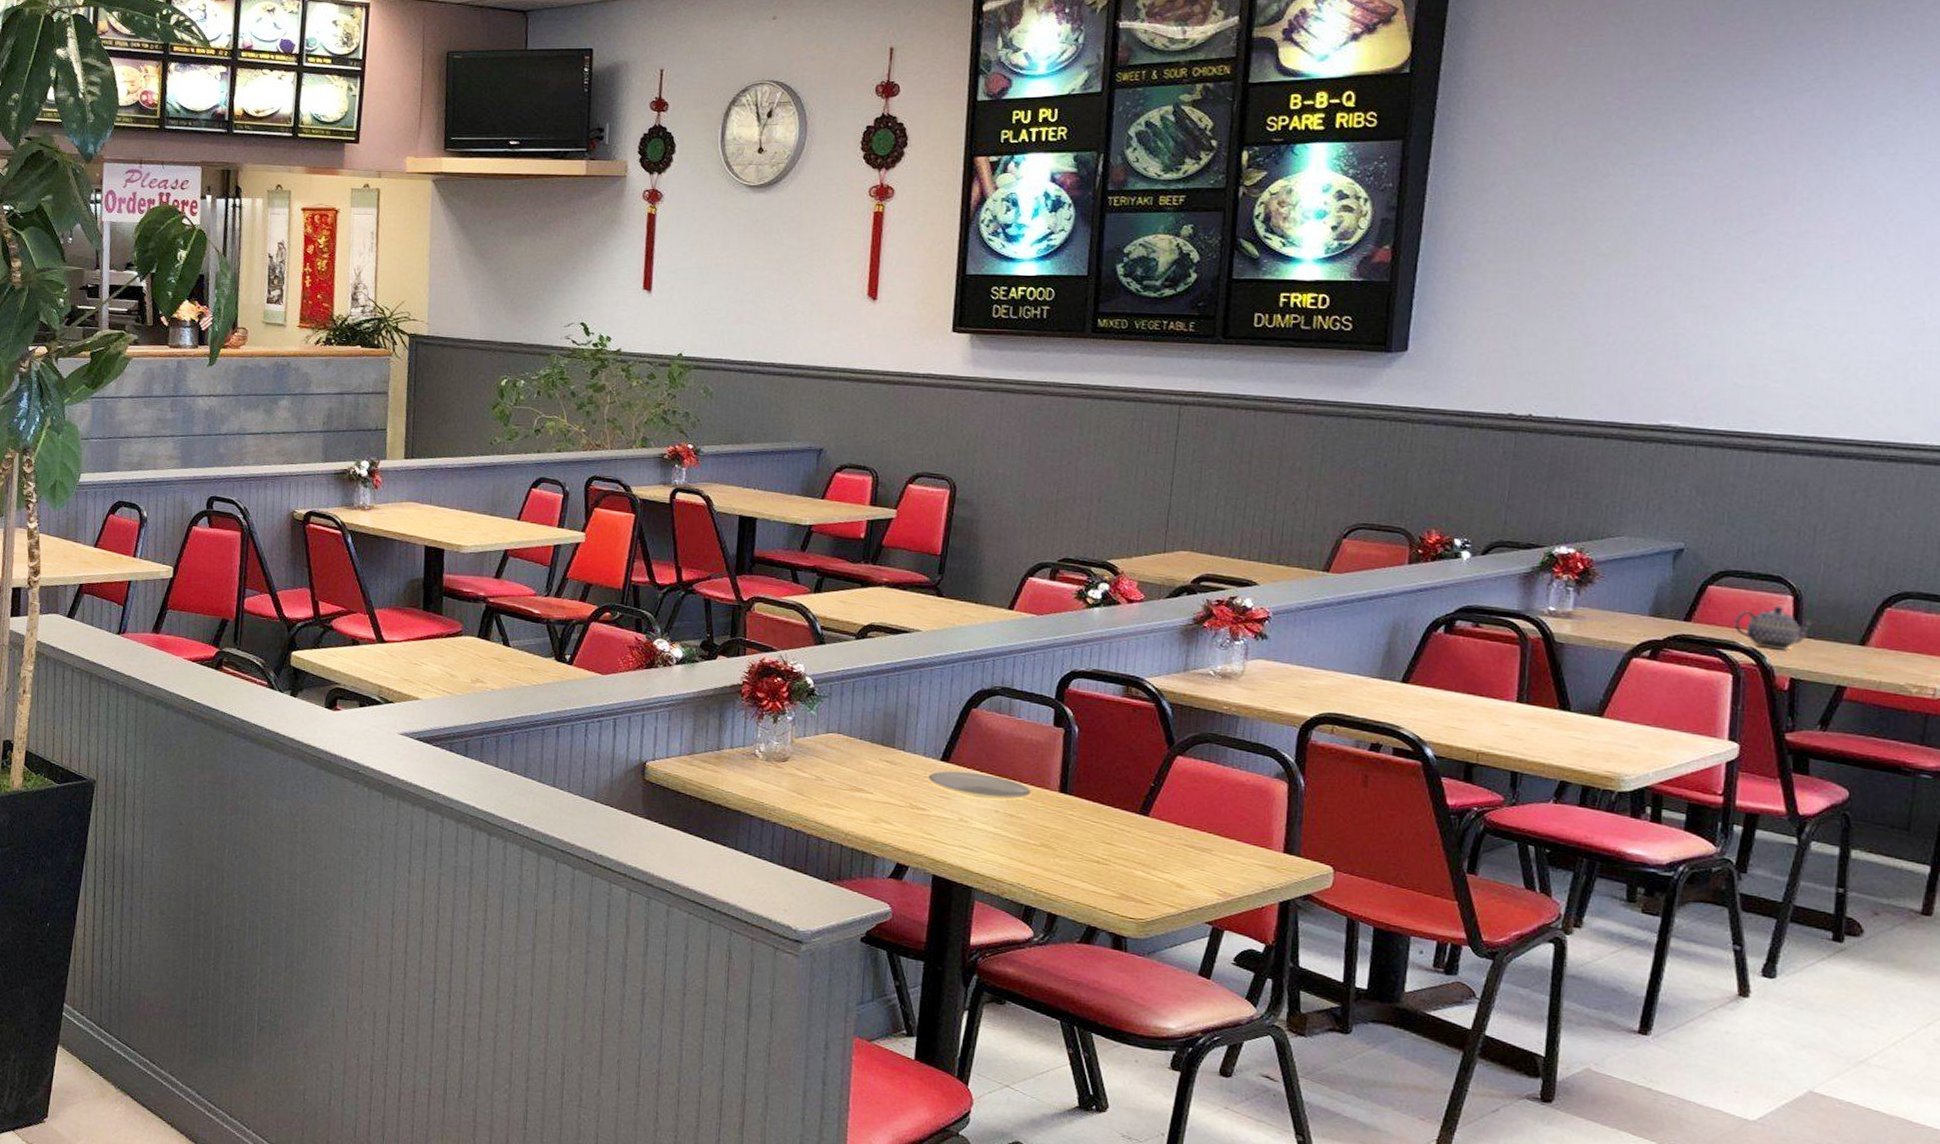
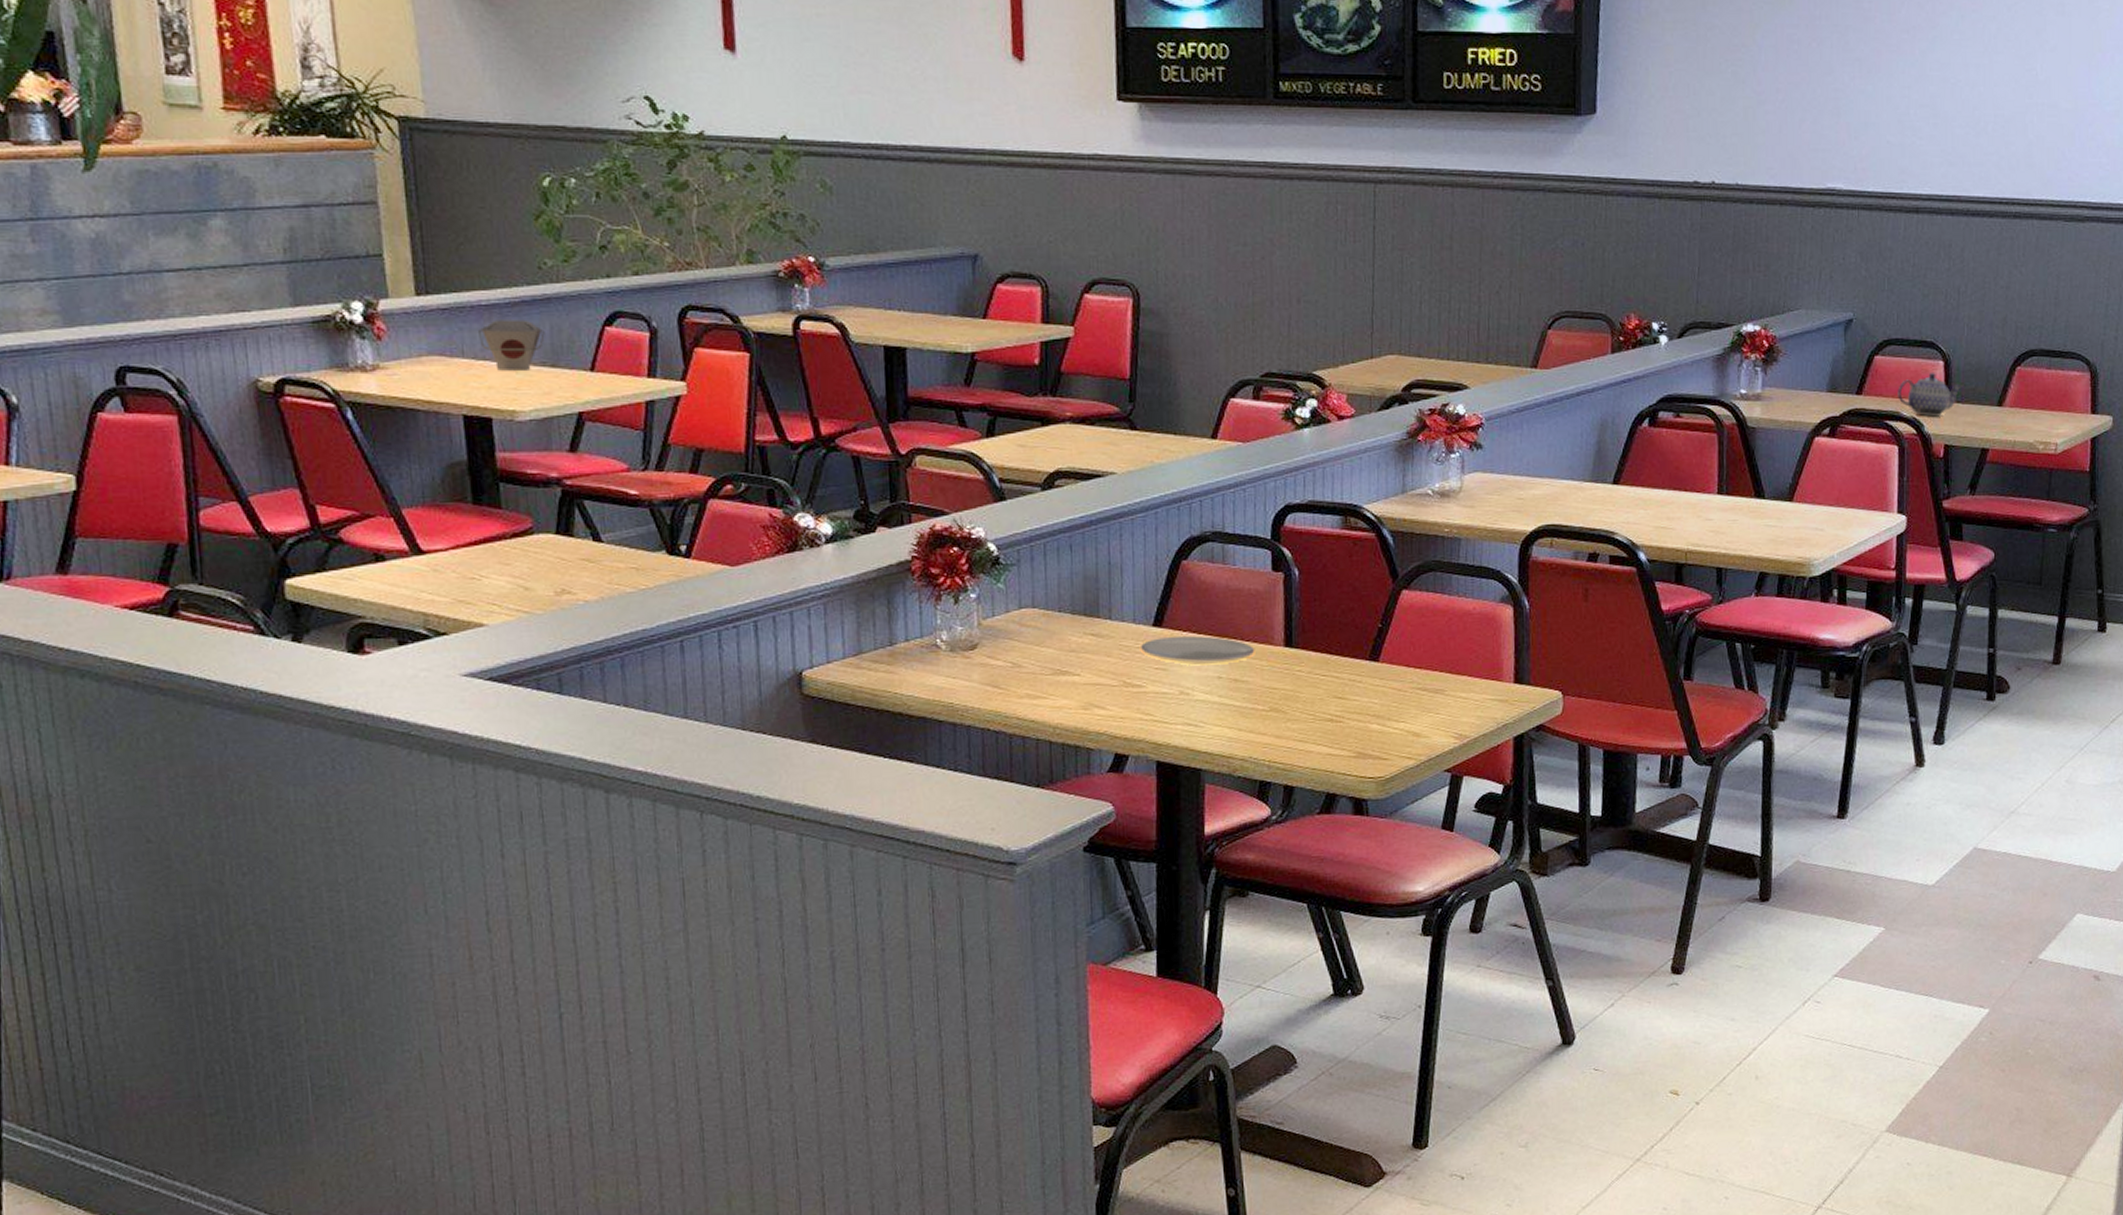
takeout container: none [443,479,489,518] -> present [478,319,545,372]

